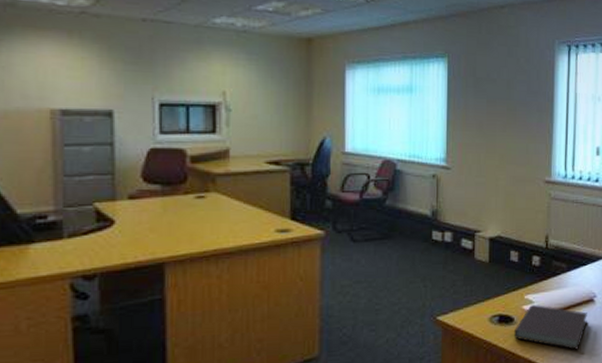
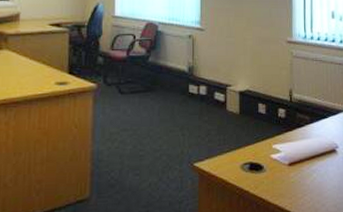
notebook: present [513,304,587,350] -> none [263,153,331,198]

